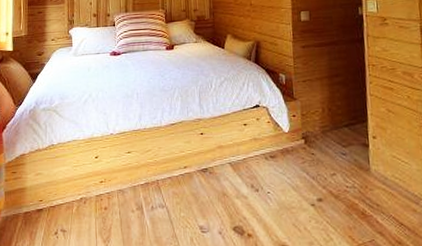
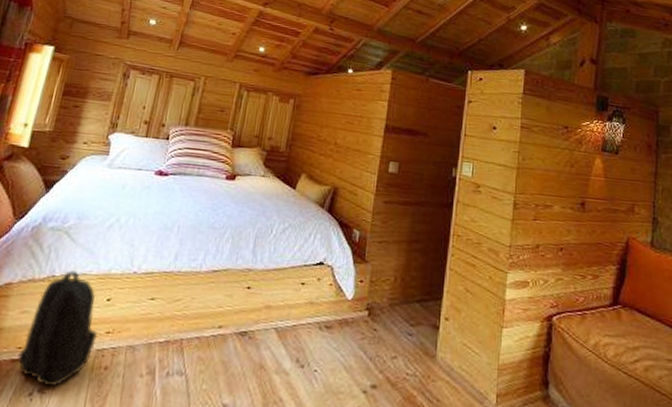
backpack: none [40,138,95,227] -> present [17,269,98,387]

